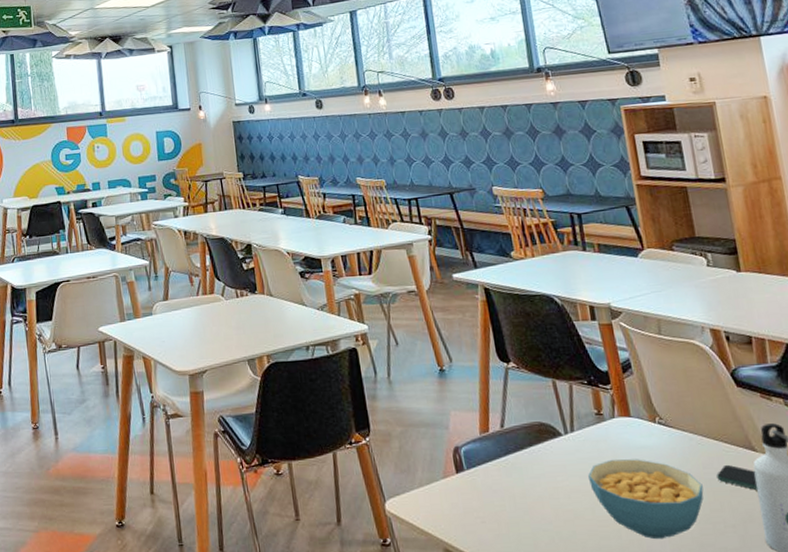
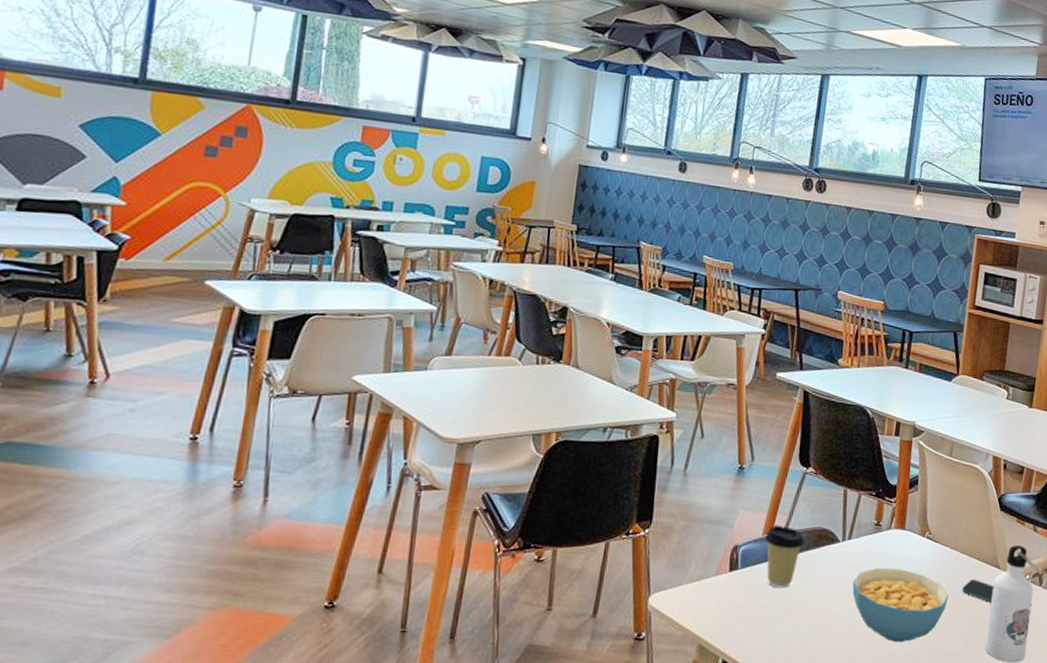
coffee cup: none [482,423,525,488] -> present [764,525,805,588]

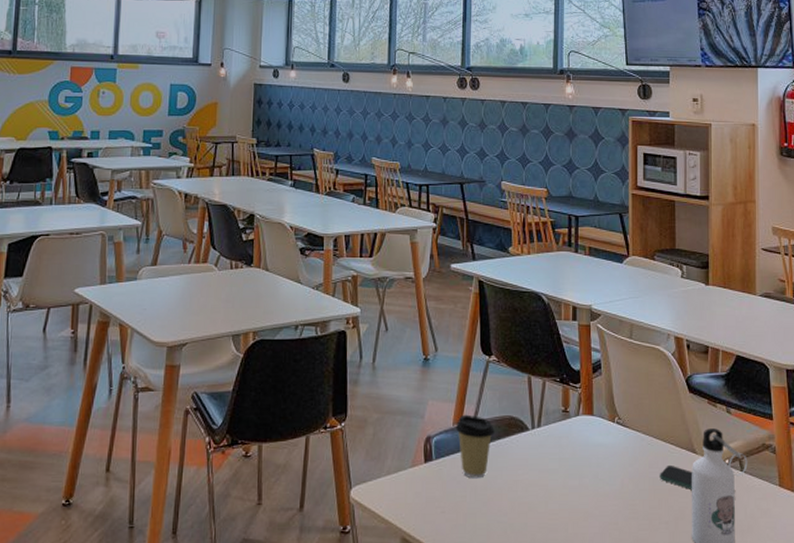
cereal bowl: present [852,568,949,643] -> none [547,456,646,534]

